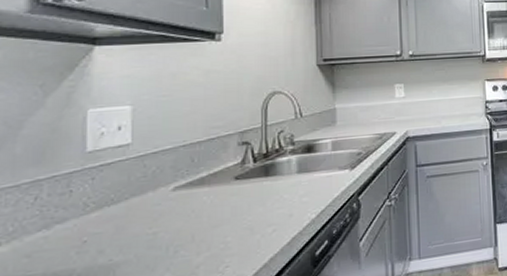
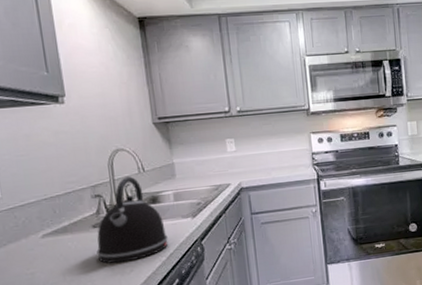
kettle: none [236,122,320,222] -> present [96,176,168,264]

